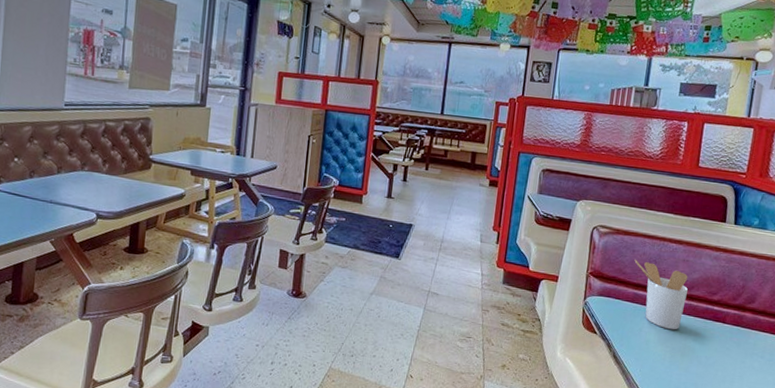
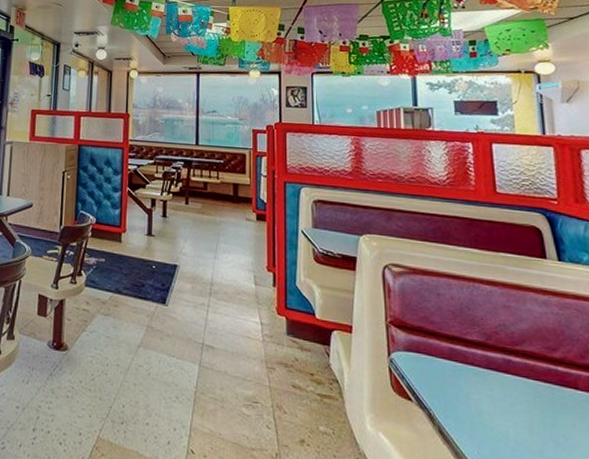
utensil holder: present [634,259,688,330] -> none [442,304,519,398]

